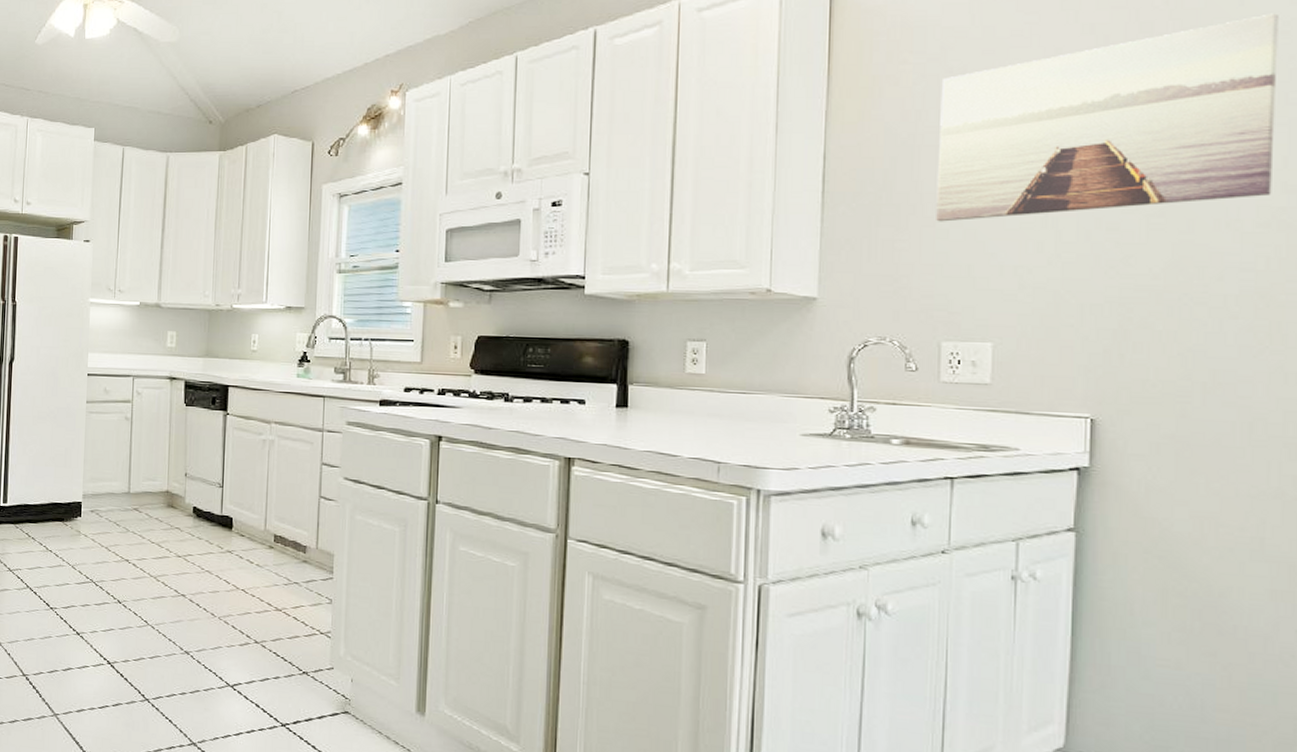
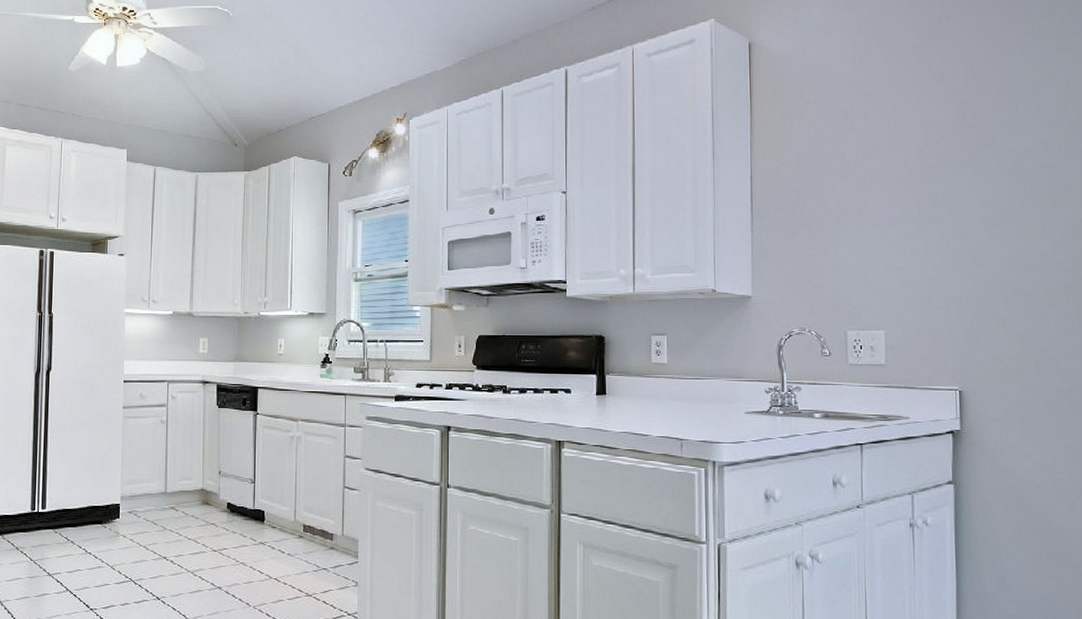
wall art: present [936,13,1279,222] -> none [835,69,1072,232]

